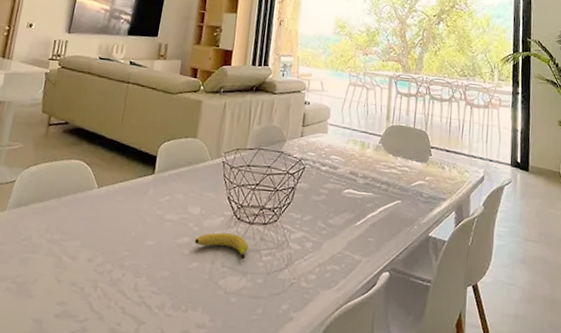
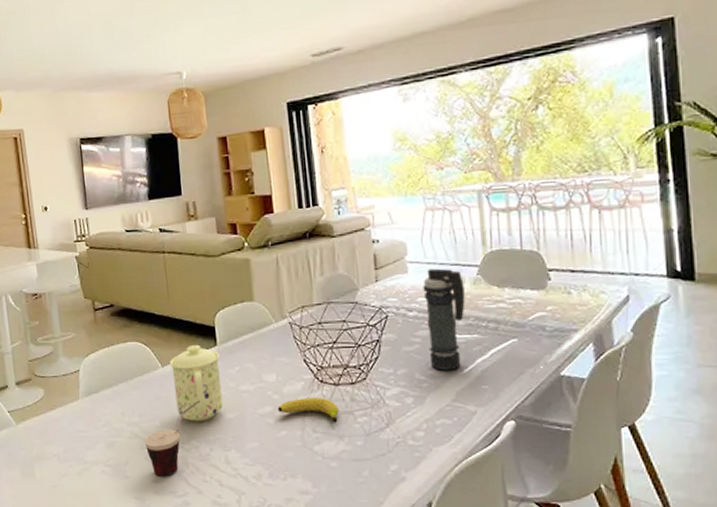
cup: none [59,224,126,299] -> present [144,400,201,477]
mug: none [100,170,155,246] -> present [170,344,223,422]
smoke grenade: none [332,132,369,222] -> present [423,268,465,370]

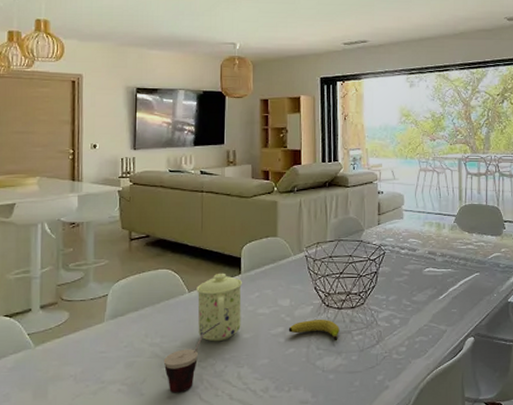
smoke grenade: present [423,268,465,370] -> none [413,216,444,297]

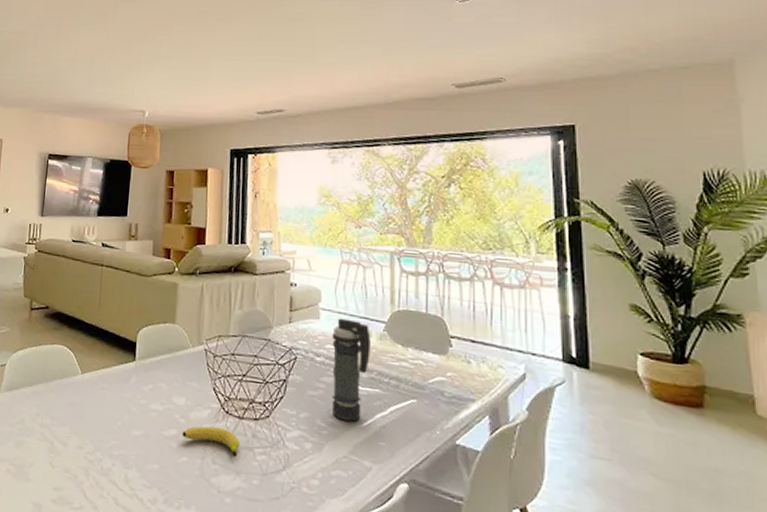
cup: present [163,322,221,393] -> none [51,412,112,486]
mug: present [196,273,243,342] -> none [88,356,137,435]
smoke grenade: none [413,216,444,297] -> present [332,318,371,422]

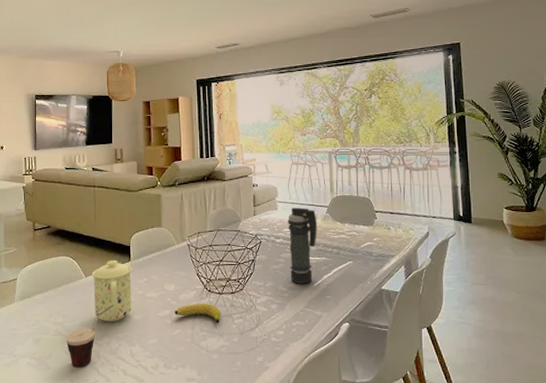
cup: none [51,412,112,486] -> present [65,304,114,367]
mug: none [88,356,137,435] -> present [92,260,133,322]

